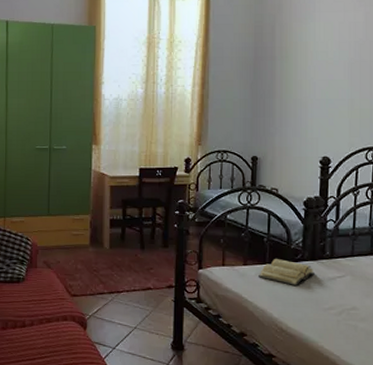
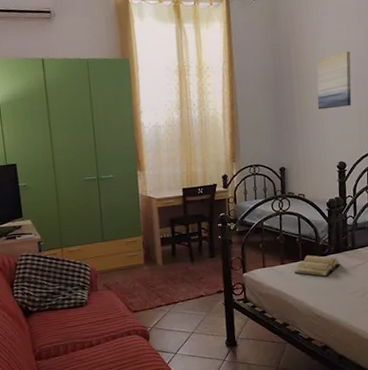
wall art: none [302,34,346,96] -> present [316,51,352,110]

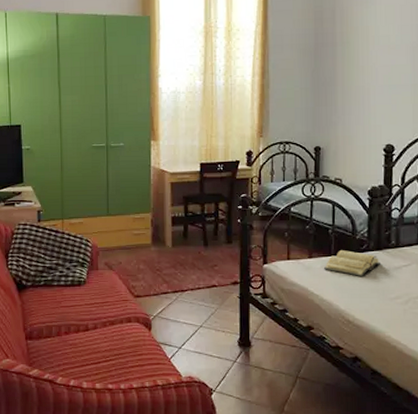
wall art: present [316,51,352,110] -> none [364,16,408,83]

